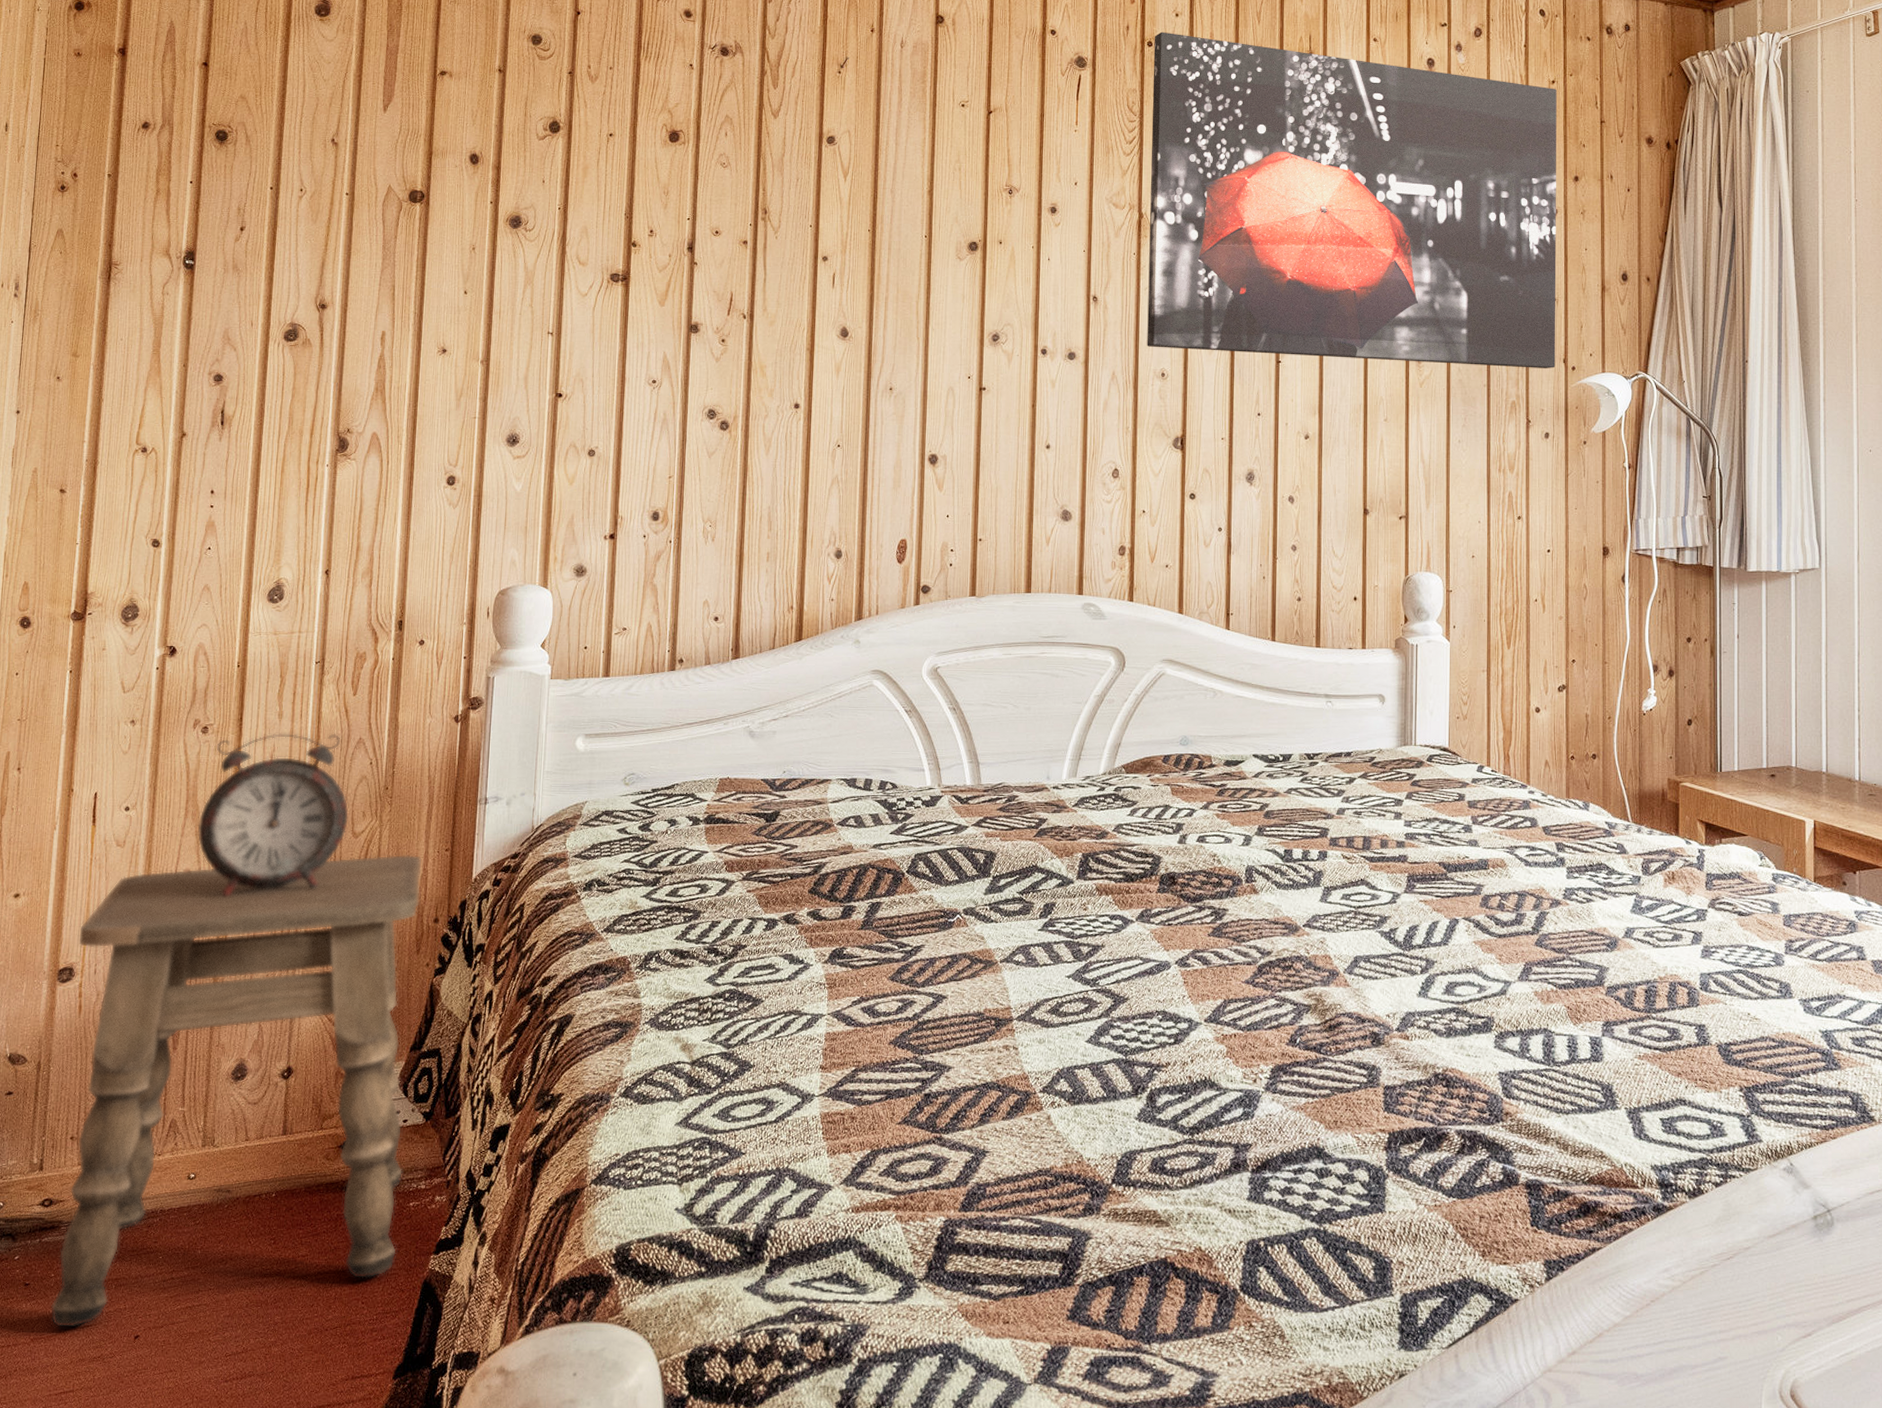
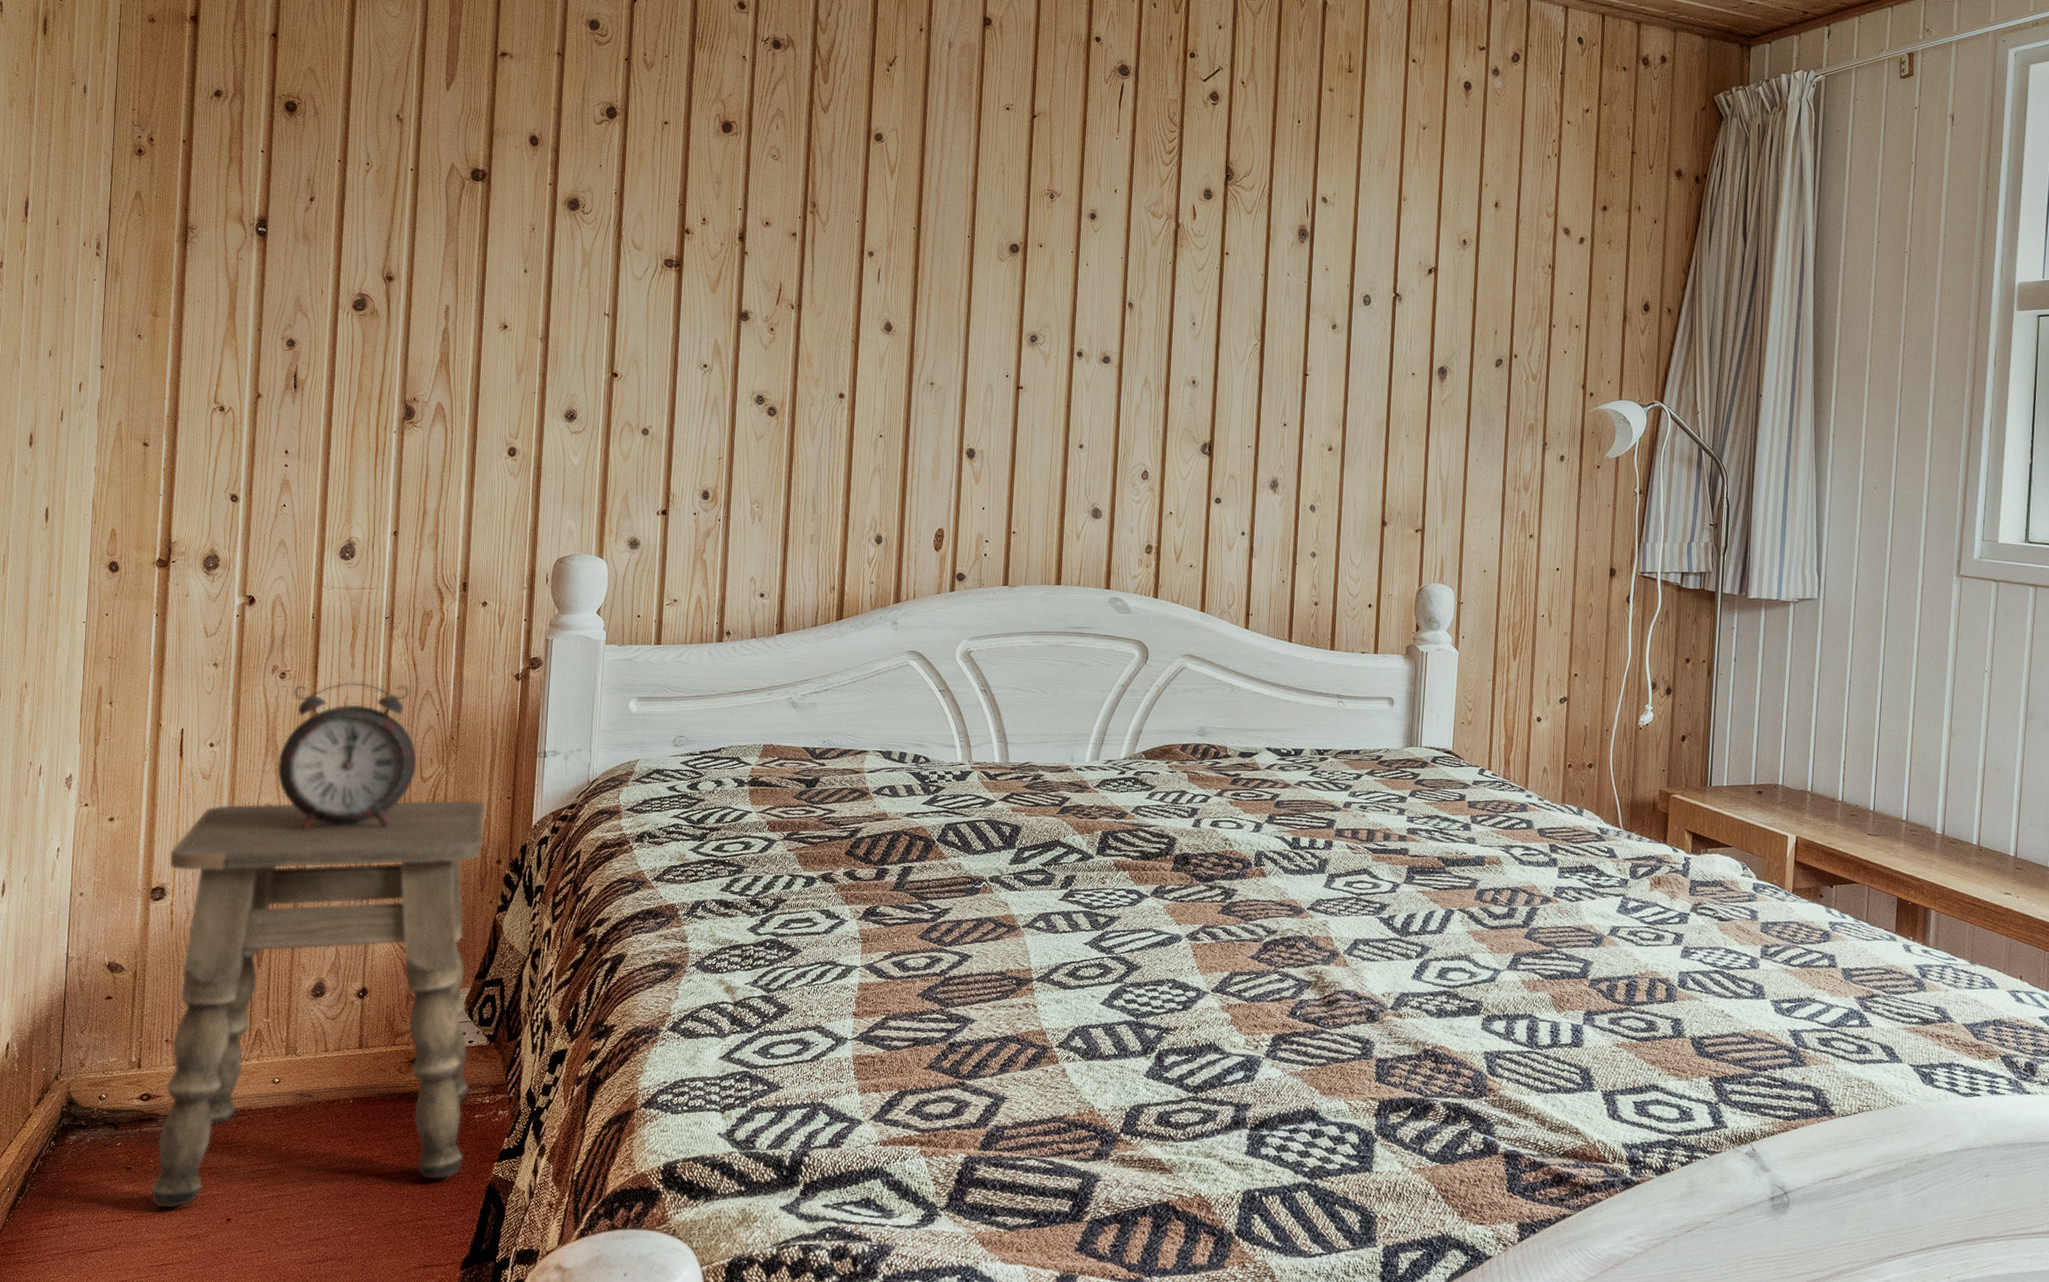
wall art: present [1147,31,1557,368] -> none [1179,43,1590,394]

